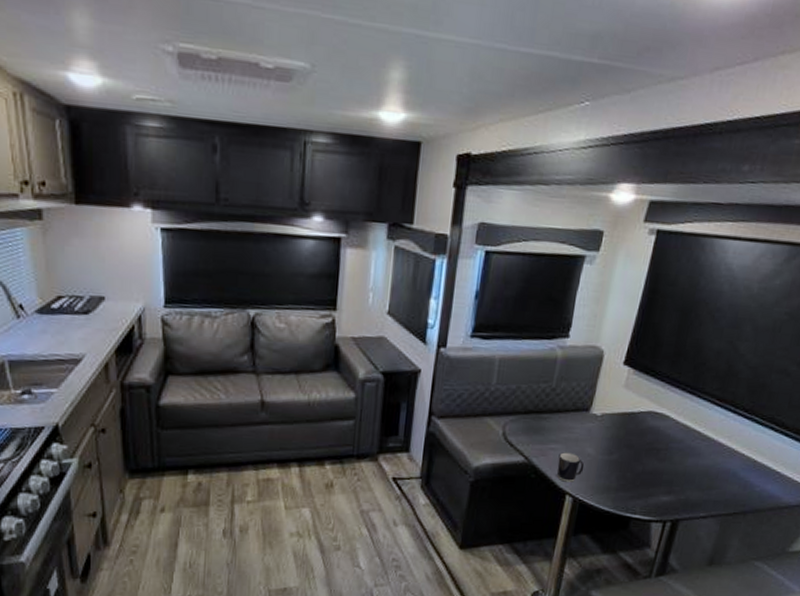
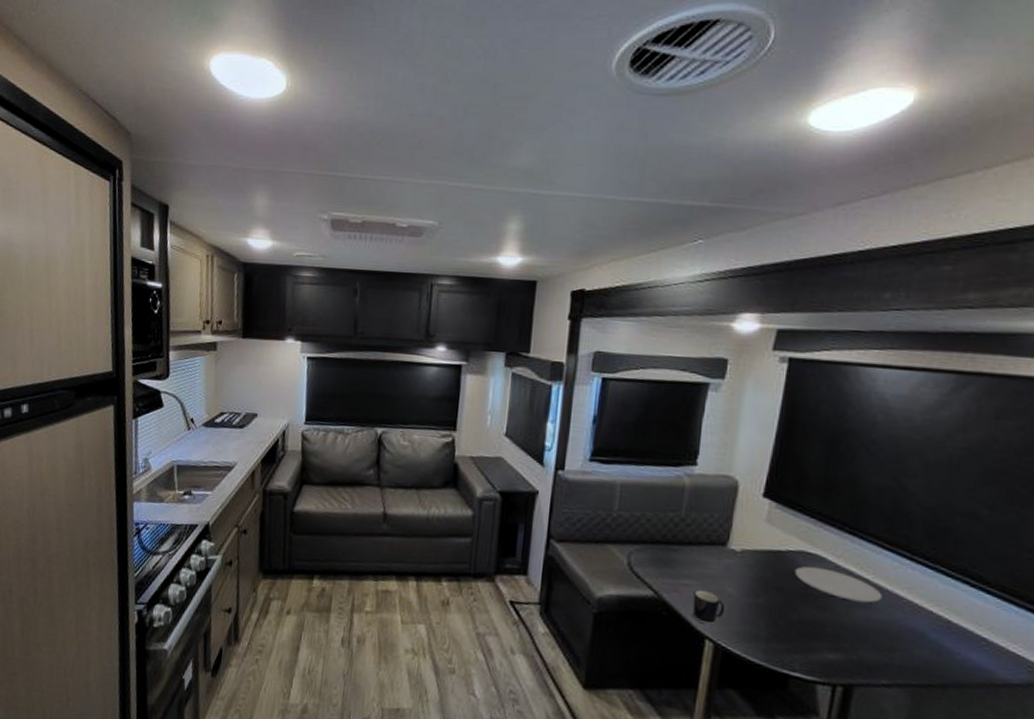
plate: none [643,424,710,452] -> present [794,566,883,604]

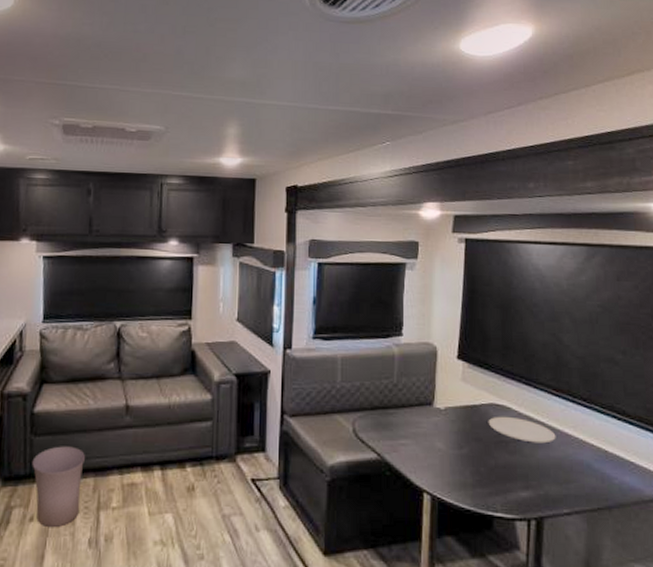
waste bin: none [290,546,341,623] -> present [32,446,85,527]
mug: present [692,589,725,625] -> none [410,447,437,479]

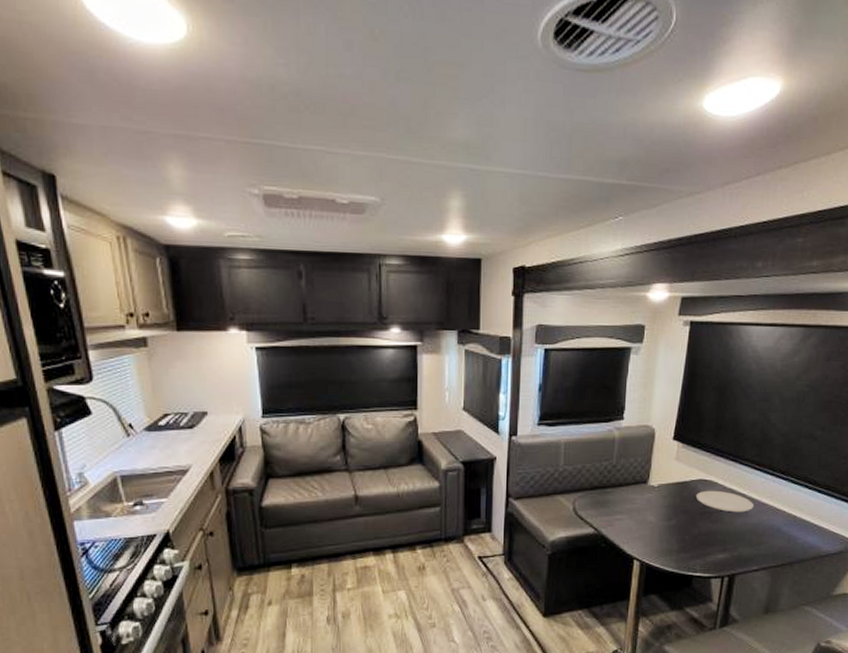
waste bin: present [32,446,85,527] -> none [265,536,317,609]

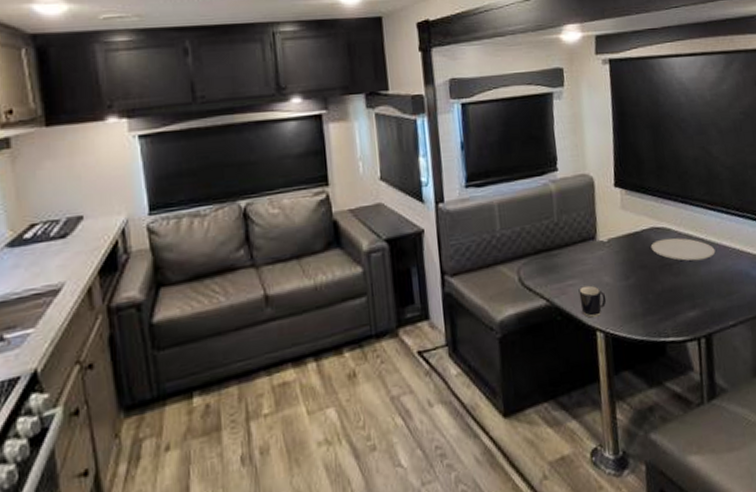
mug: none [624,521,648,548] -> present [578,285,607,318]

